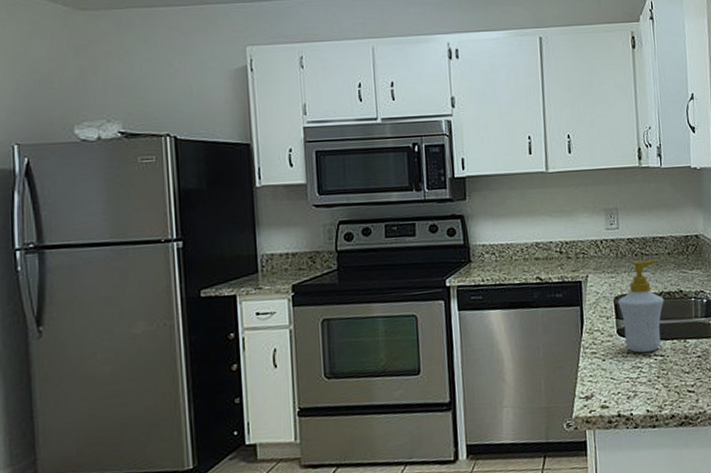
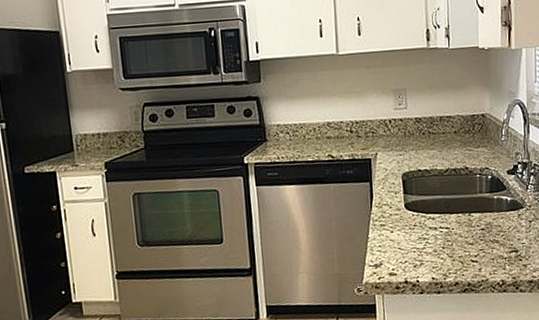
soap bottle: present [617,259,664,353] -> none [405,137,450,226]

